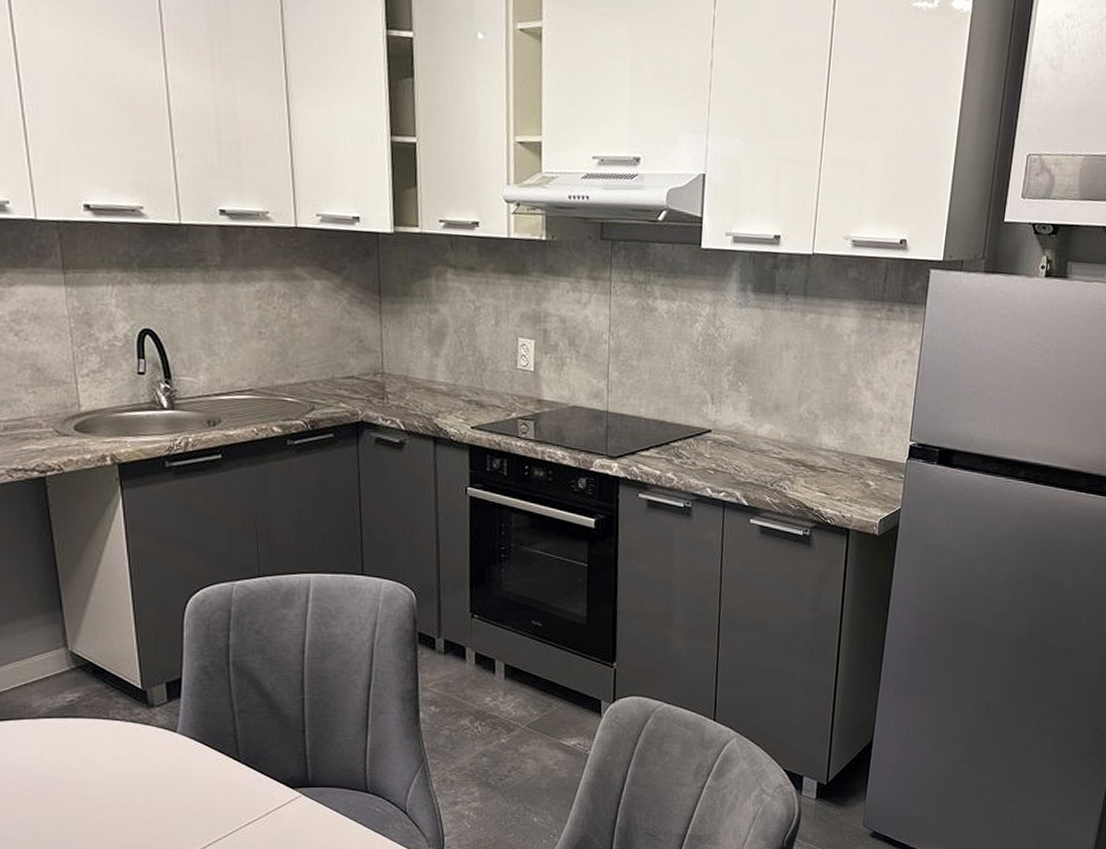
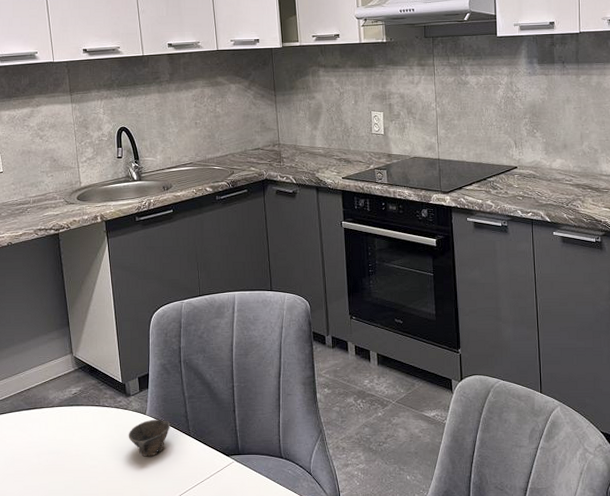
cup: none [150,738,212,787] -> present [128,419,170,457]

